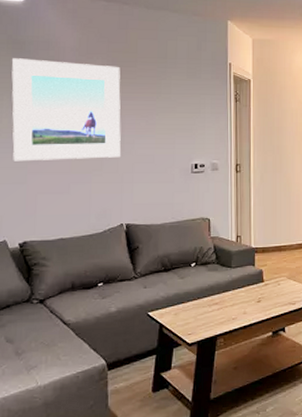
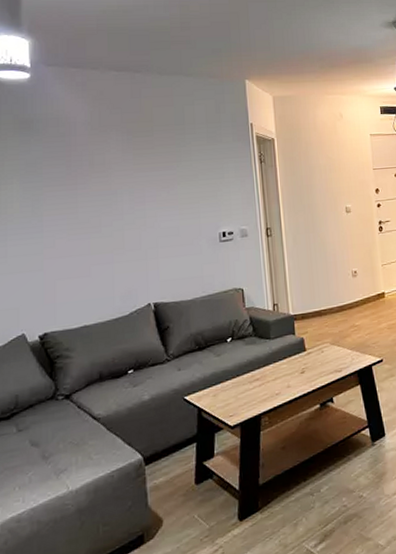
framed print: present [11,58,121,161] -> none [19,137,143,248]

